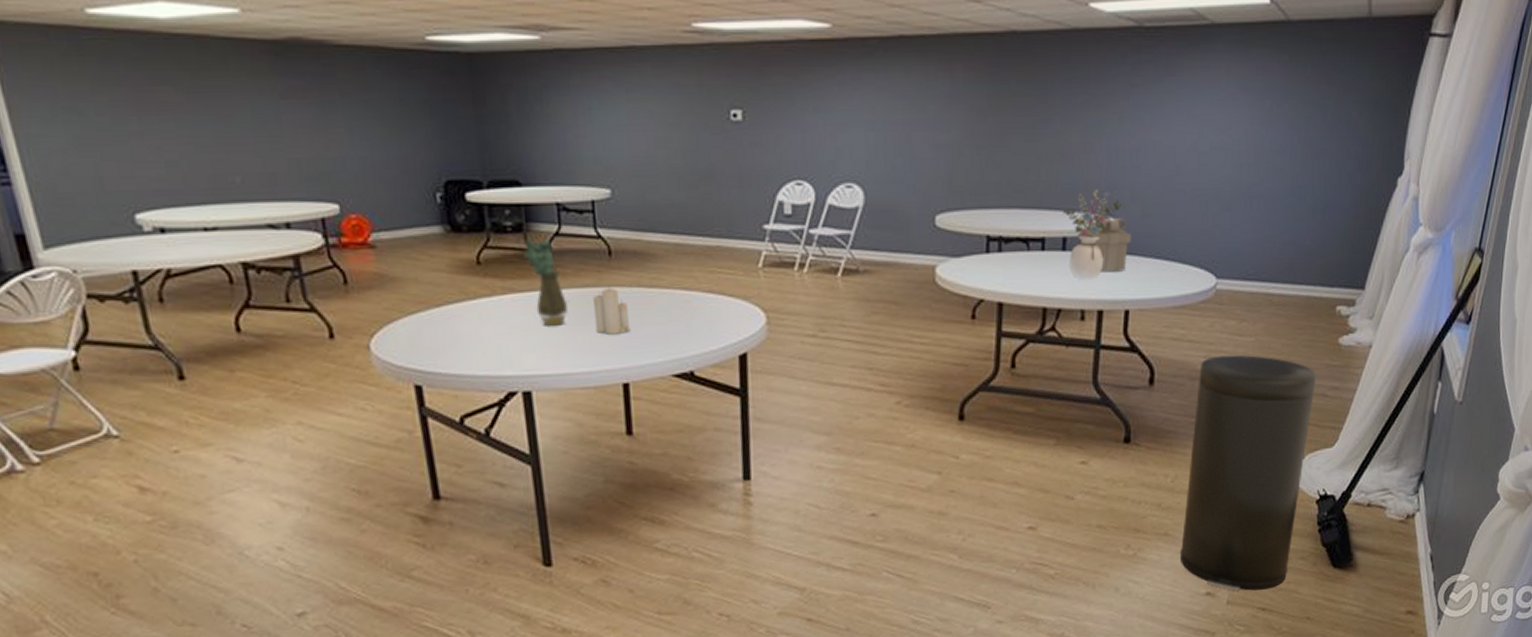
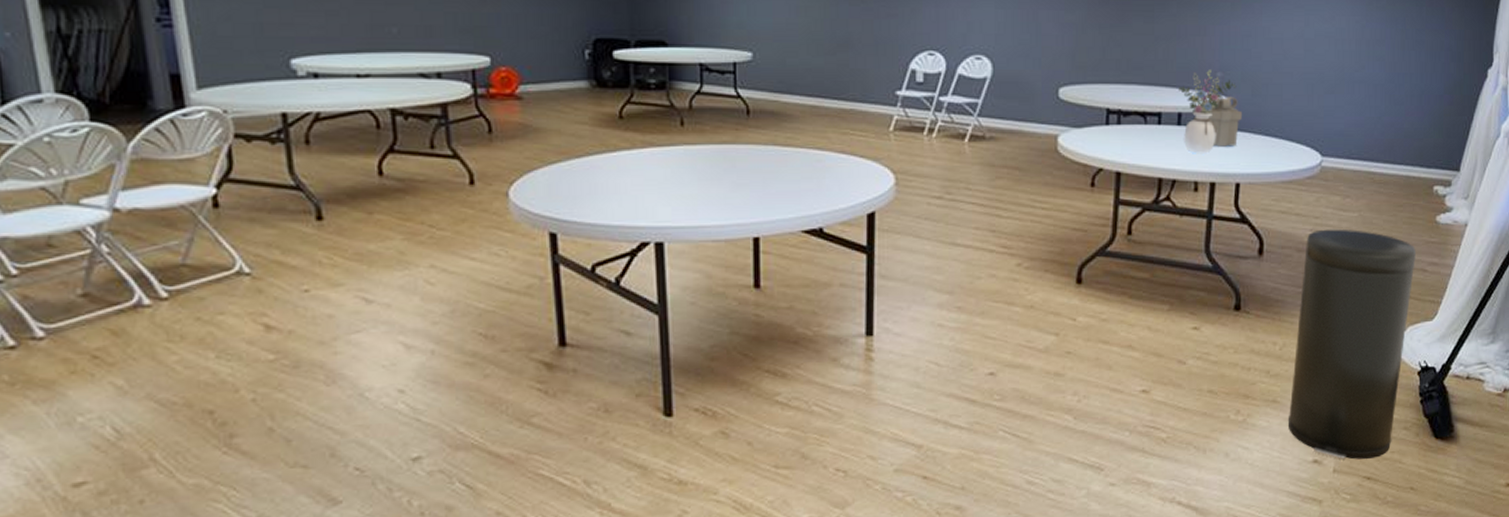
vase: present [523,237,569,328] -> none [664,94,705,181]
candle: present [593,285,631,335] -> none [729,143,764,190]

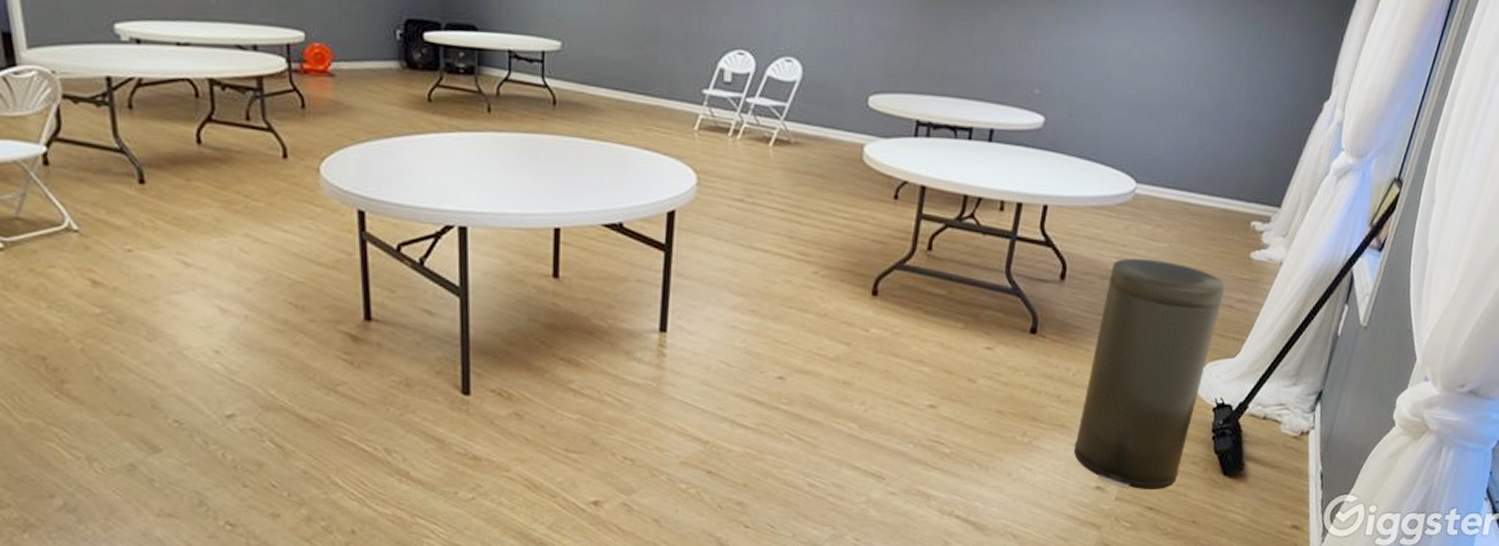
bouquet: present [1177,70,1237,154] -> none [991,86,1054,173]
gift box: present [1200,96,1242,147] -> none [1014,113,1057,168]

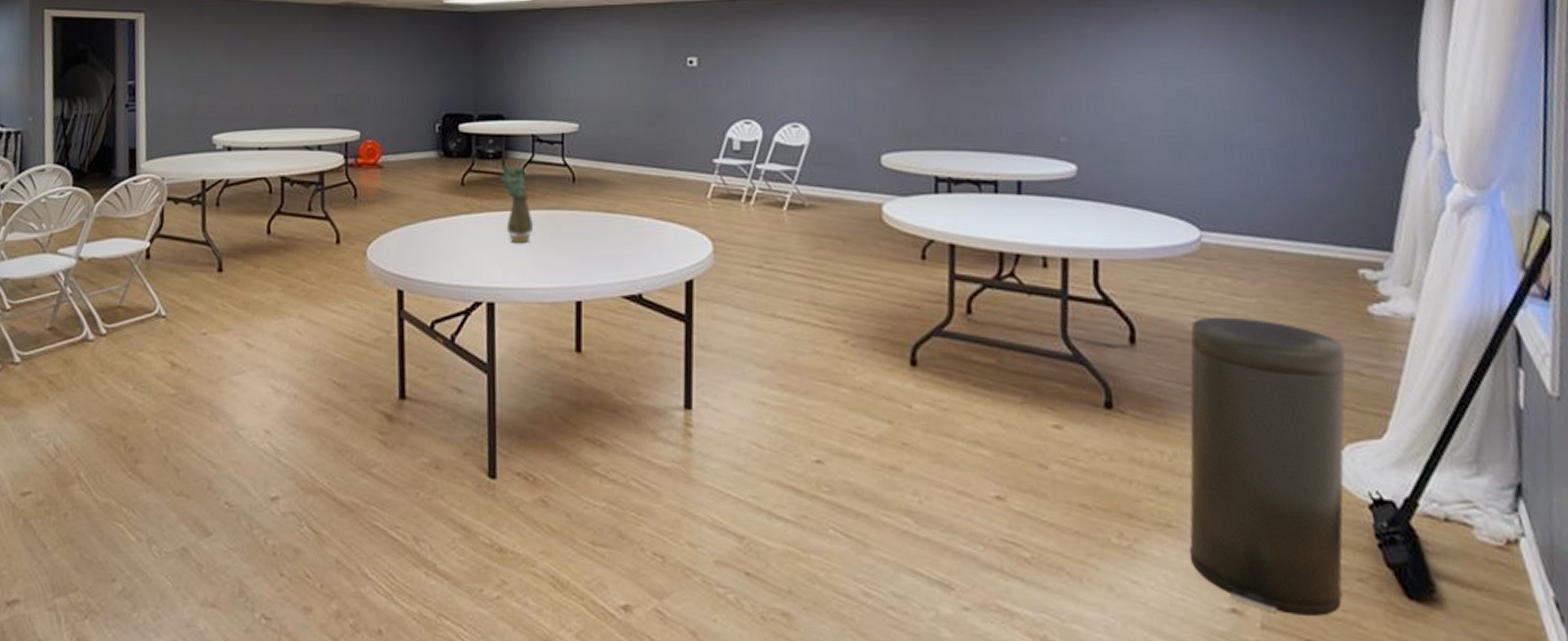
vase: none [472,79,510,168] -> present [500,163,534,244]

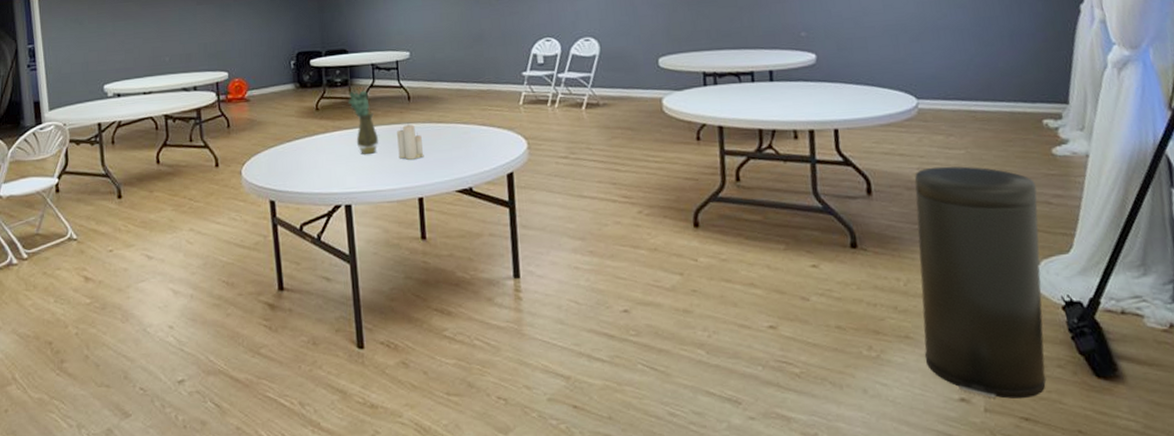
candle: none [556,209,587,254] -> present [397,122,424,160]

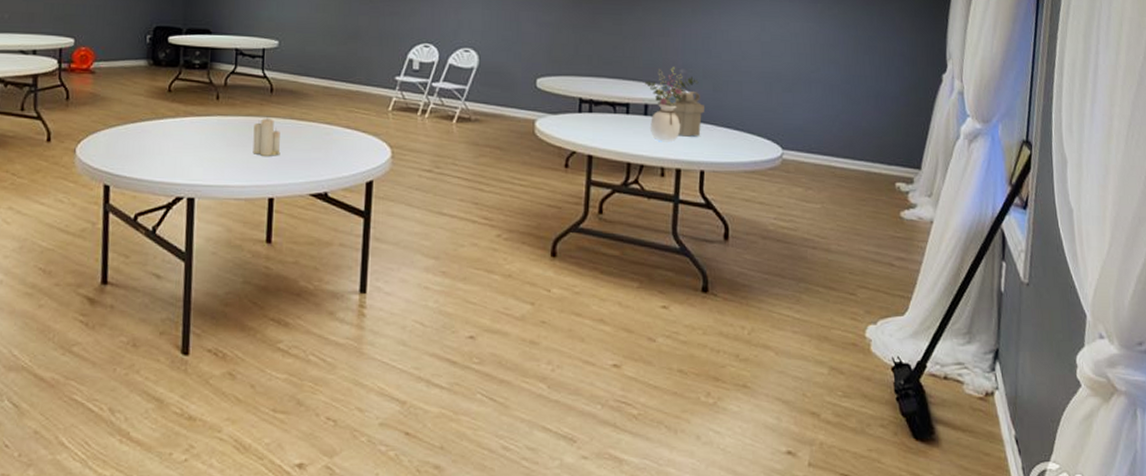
vase: present [348,89,379,155] -> none [204,73,234,146]
bouquet: none [766,31,822,106] -> present [644,67,699,143]
gift box: none [789,52,831,98] -> present [665,90,704,137]
pedal bin: present [914,166,1047,399] -> none [759,218,882,455]

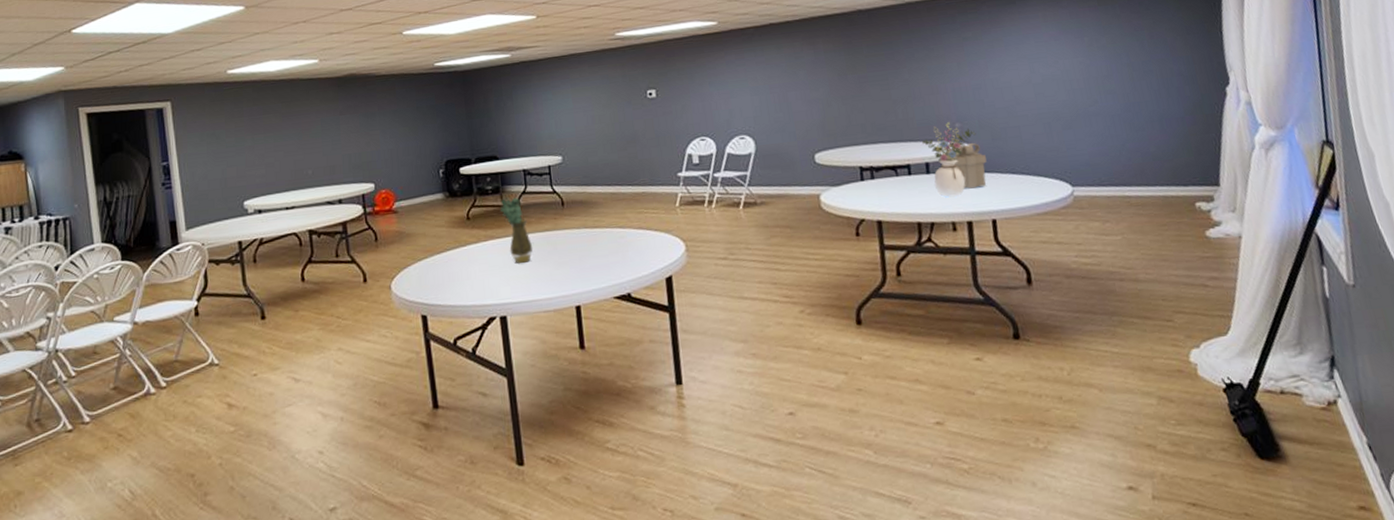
vase: none [204,73,234,146] -> present [500,196,534,265]
candle: present [252,116,281,156] -> none [551,229,580,267]

